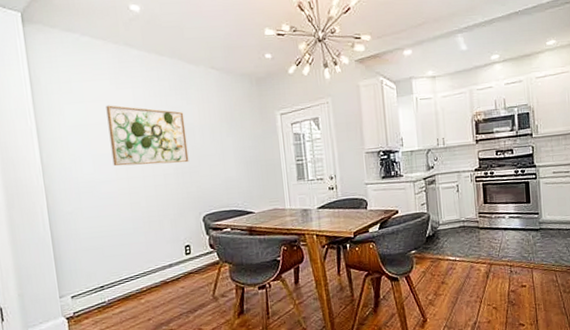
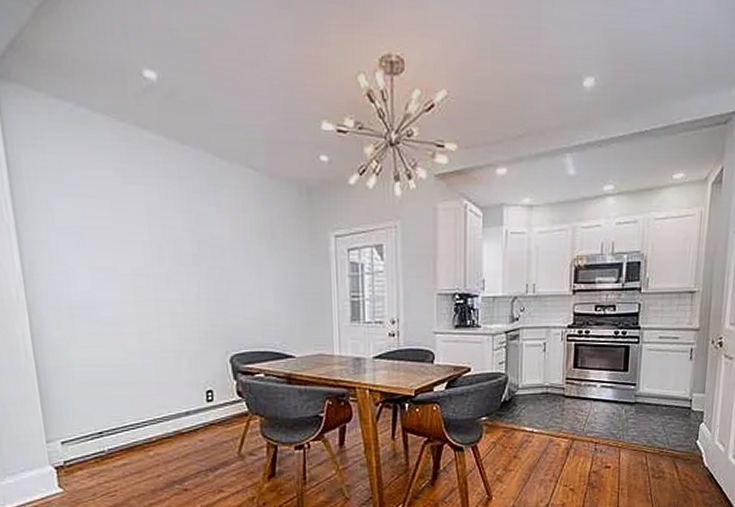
wall art: present [106,105,189,167] -> none [108,204,216,288]

